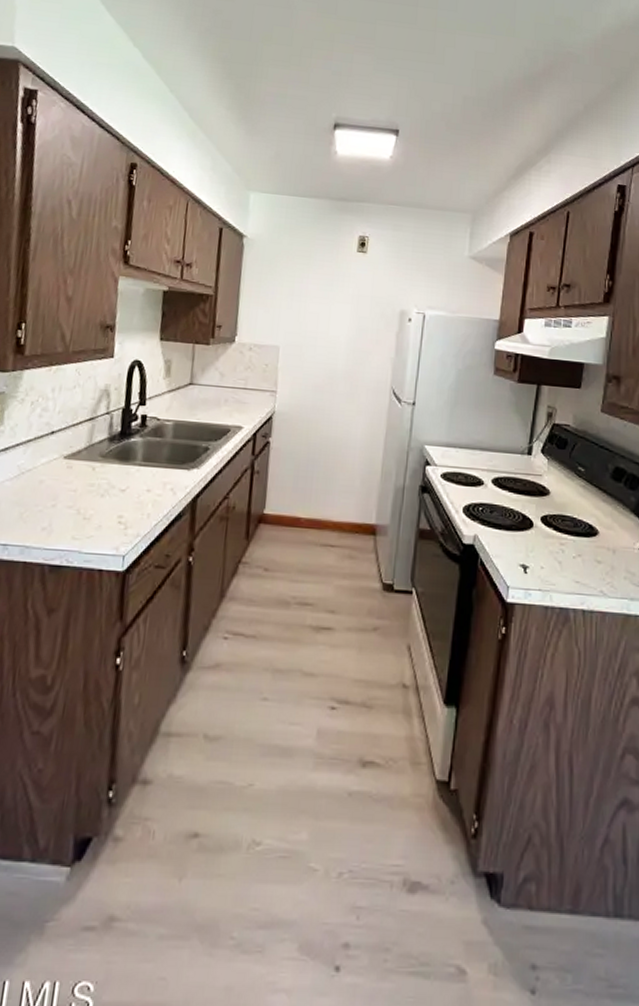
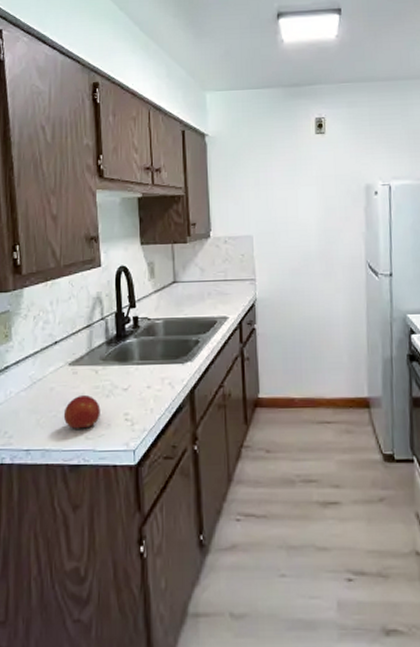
fruit: none [50,492,93,528] -> present [63,395,100,429]

